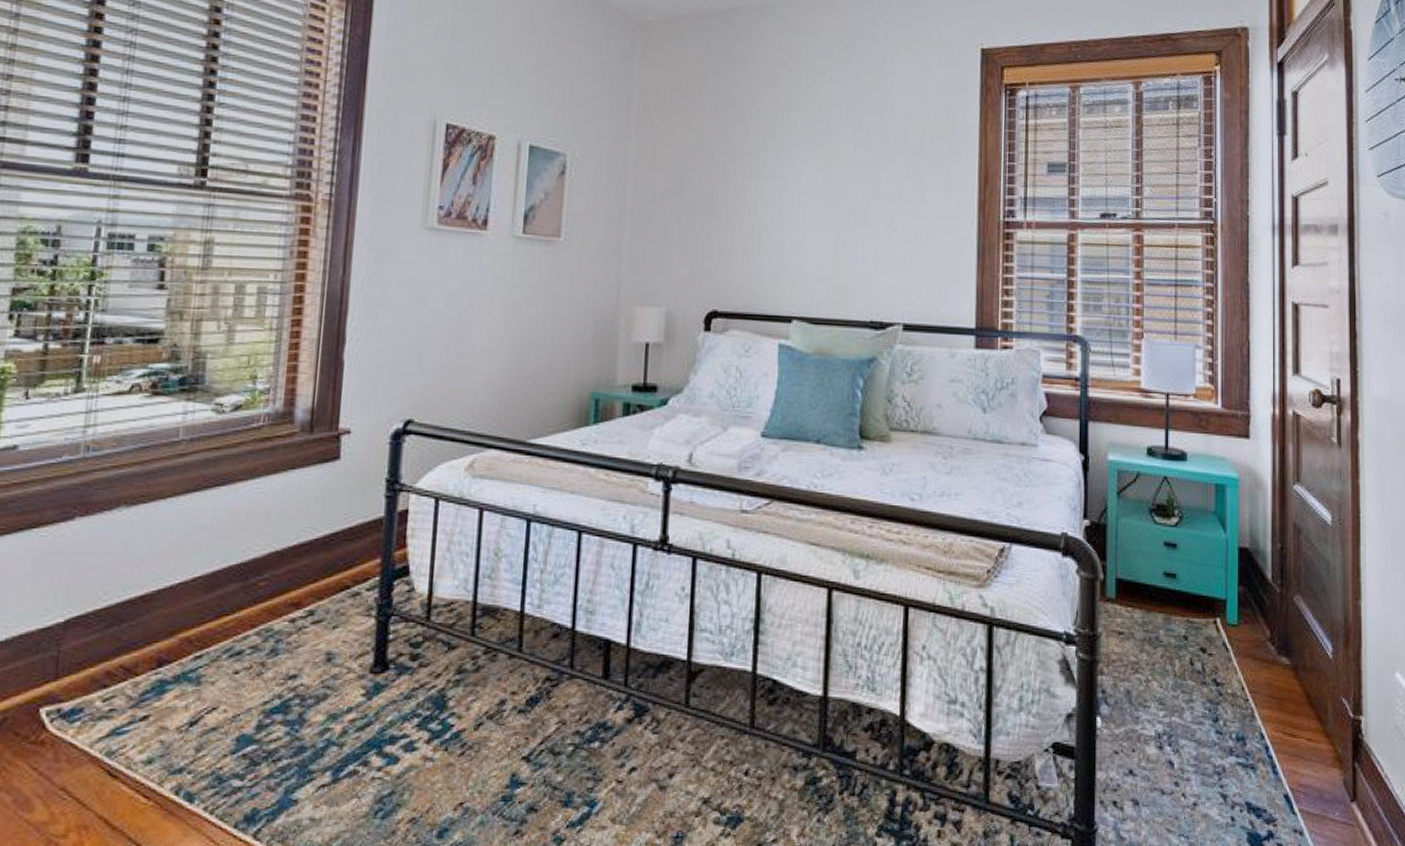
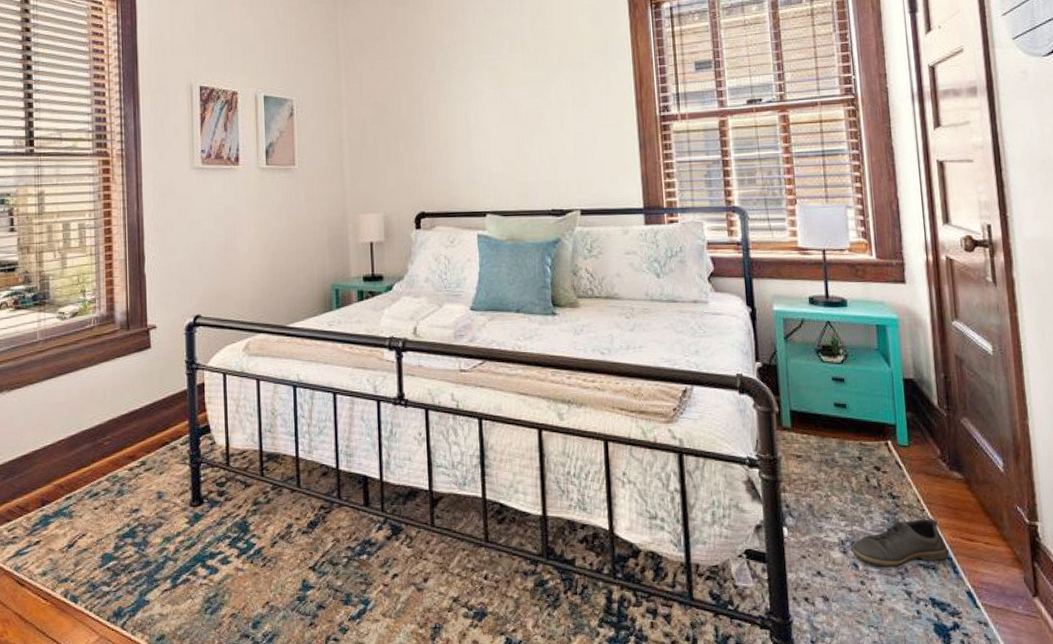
shoe: none [1168,706,1269,766] -> present [851,516,949,567]

